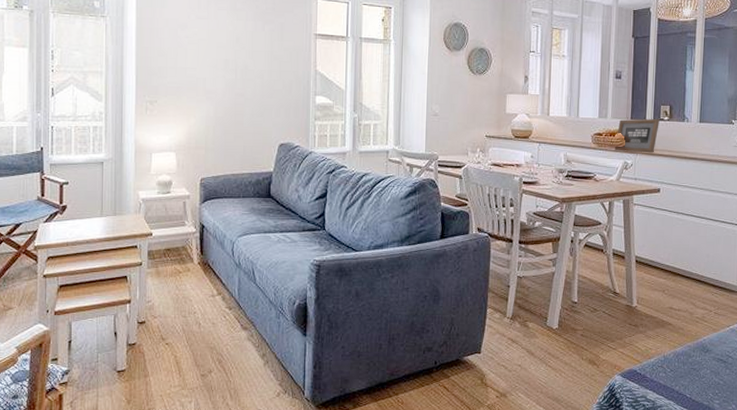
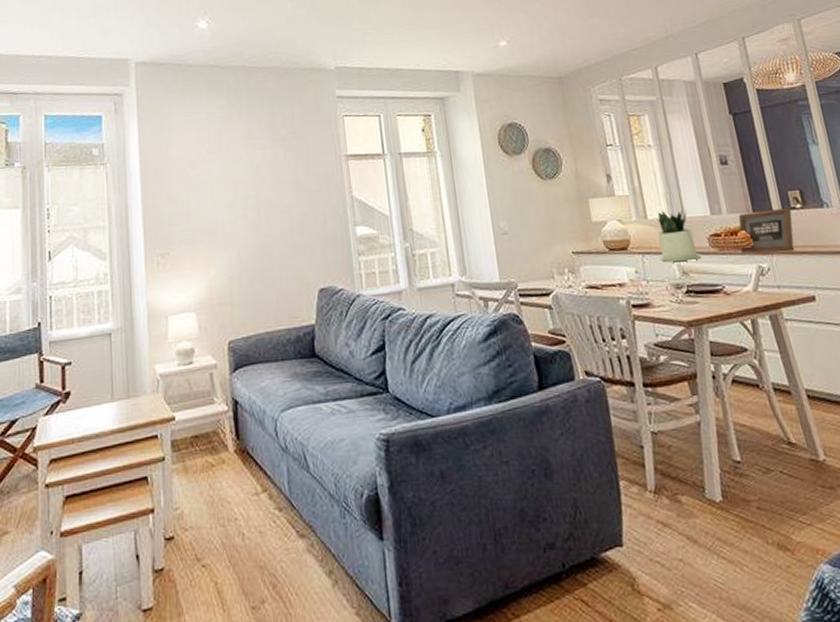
planter: none [552,110,585,153] -> present [656,208,702,263]

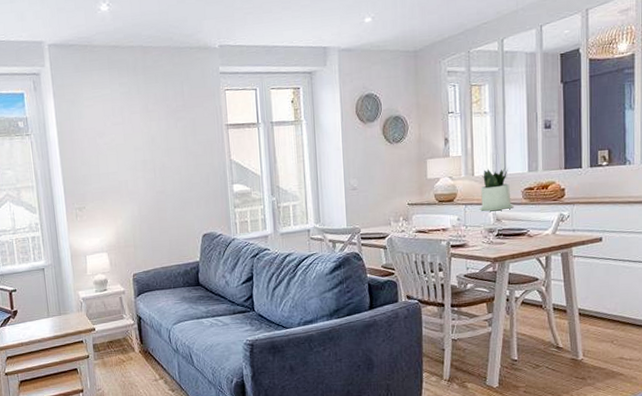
picture frame: present [738,207,794,254] -> none [548,164,597,204]

